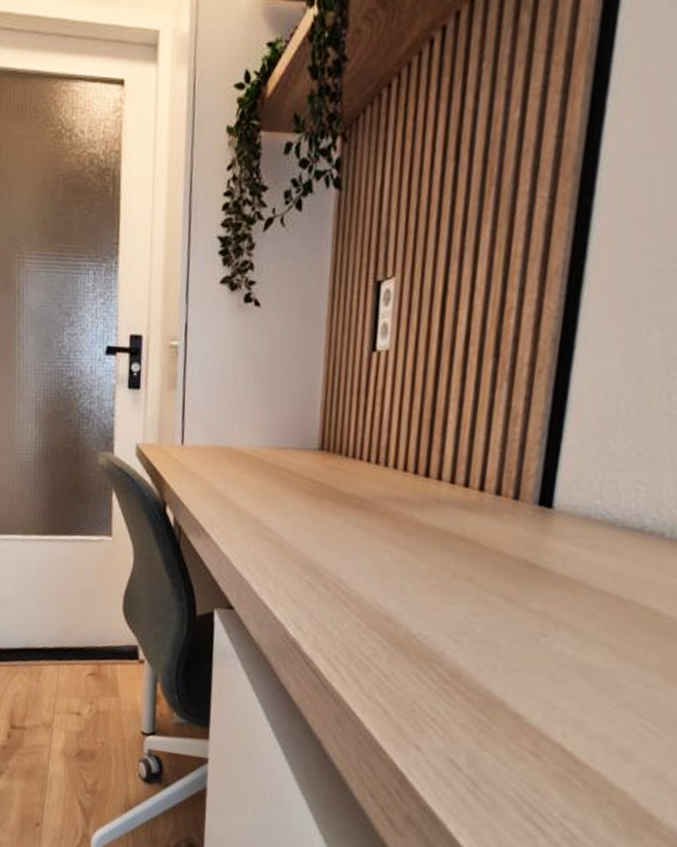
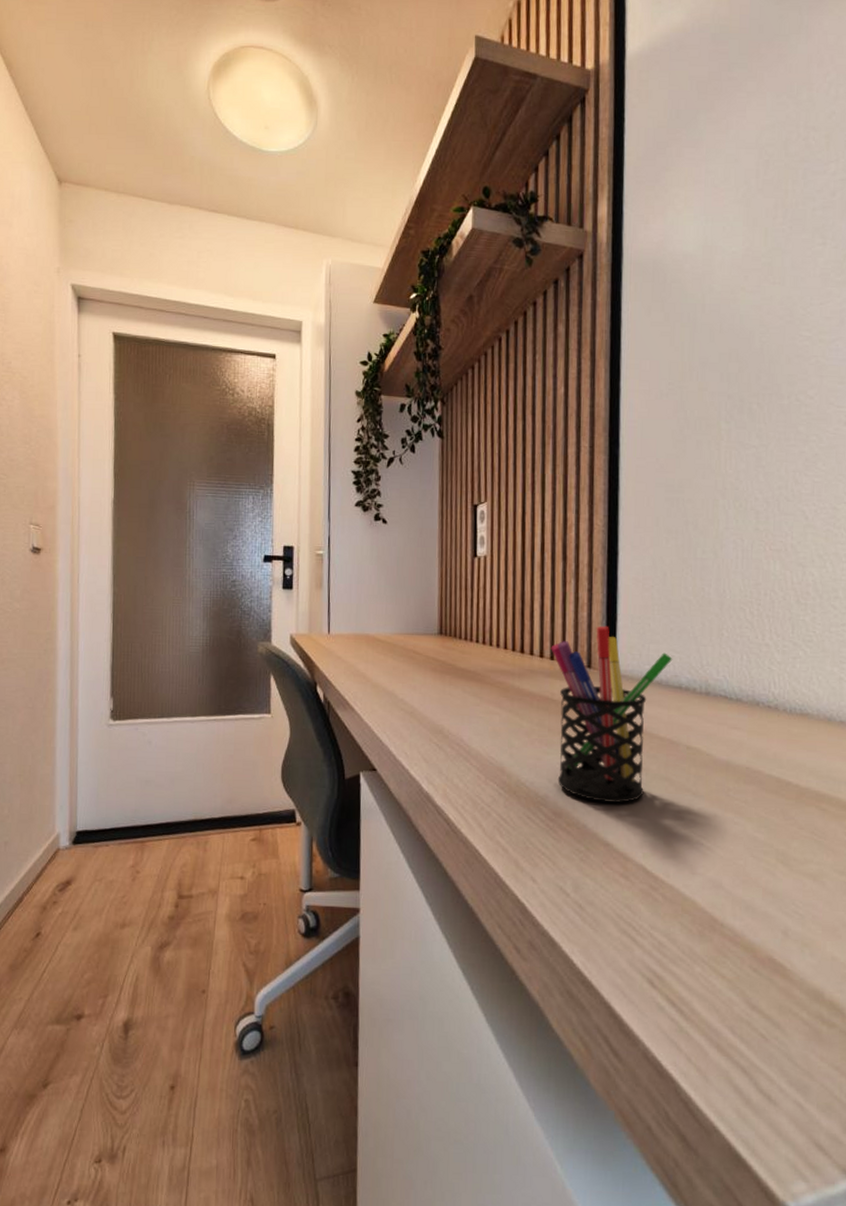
pen holder: none [459,445,637,669] -> present [551,625,673,804]

